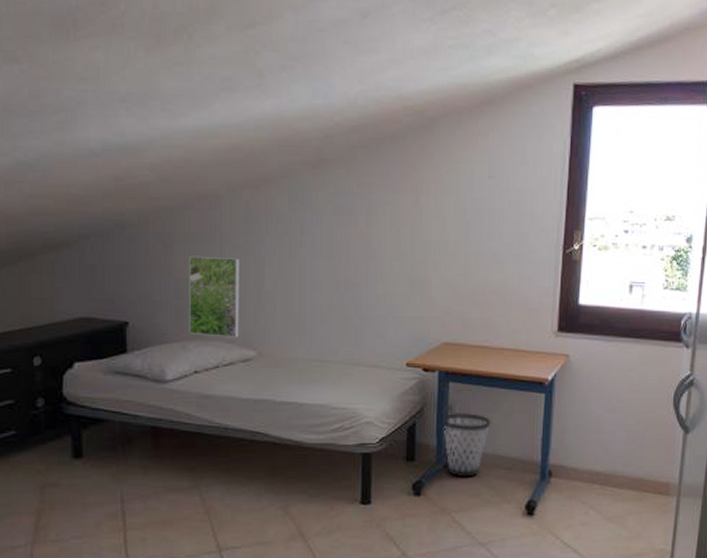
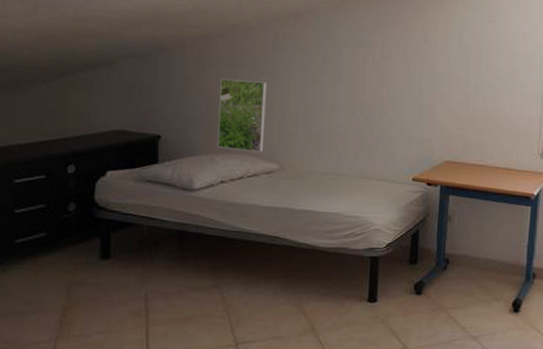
wastebasket: present [443,413,491,478] -> none [443,222,484,279]

